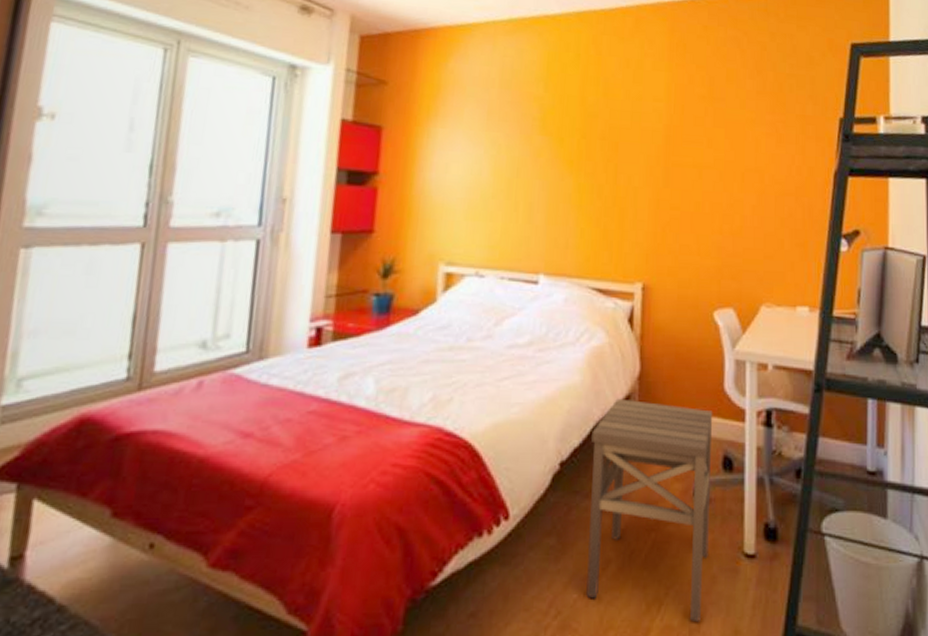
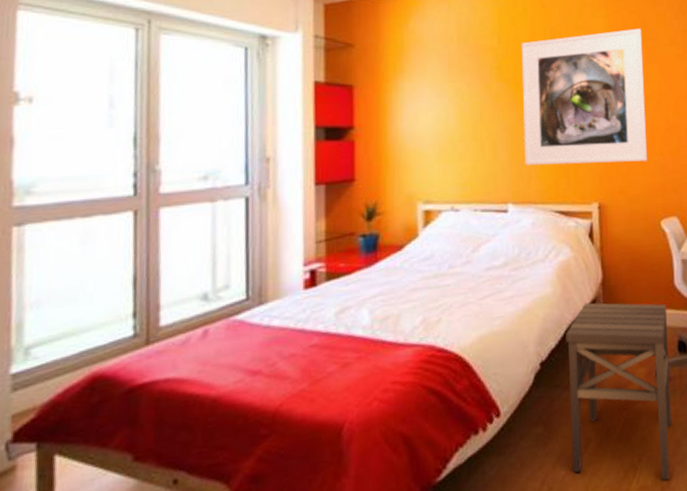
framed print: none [562,85,709,240] -> present [521,28,647,165]

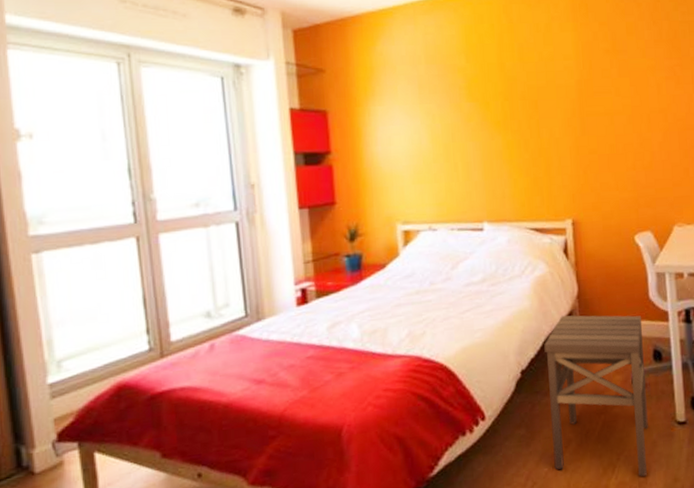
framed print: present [521,28,647,165] -> none [489,40,620,184]

